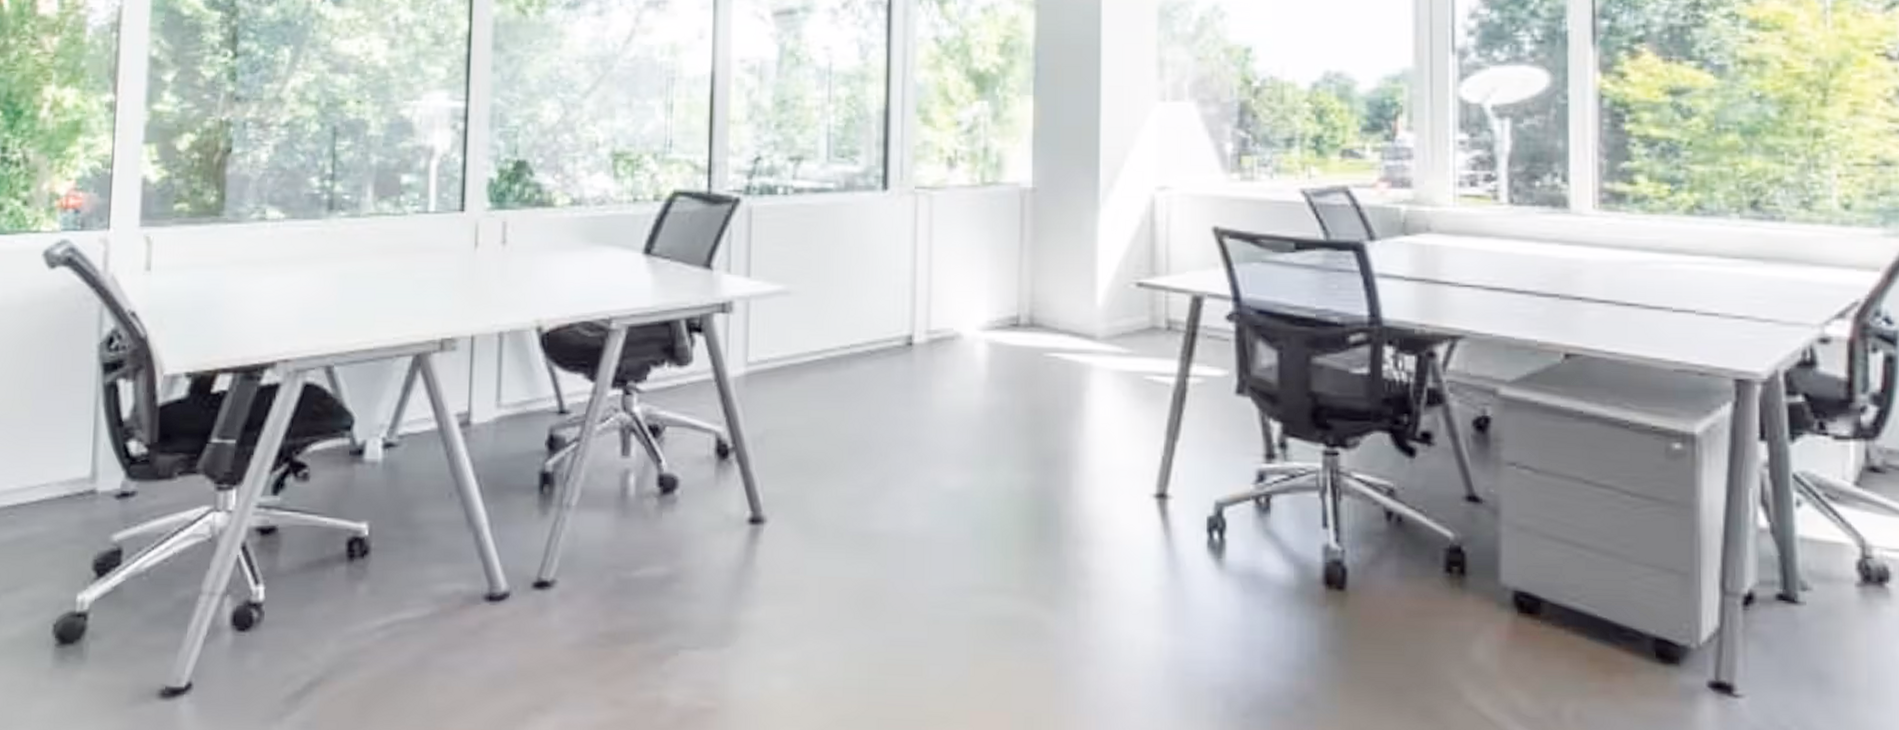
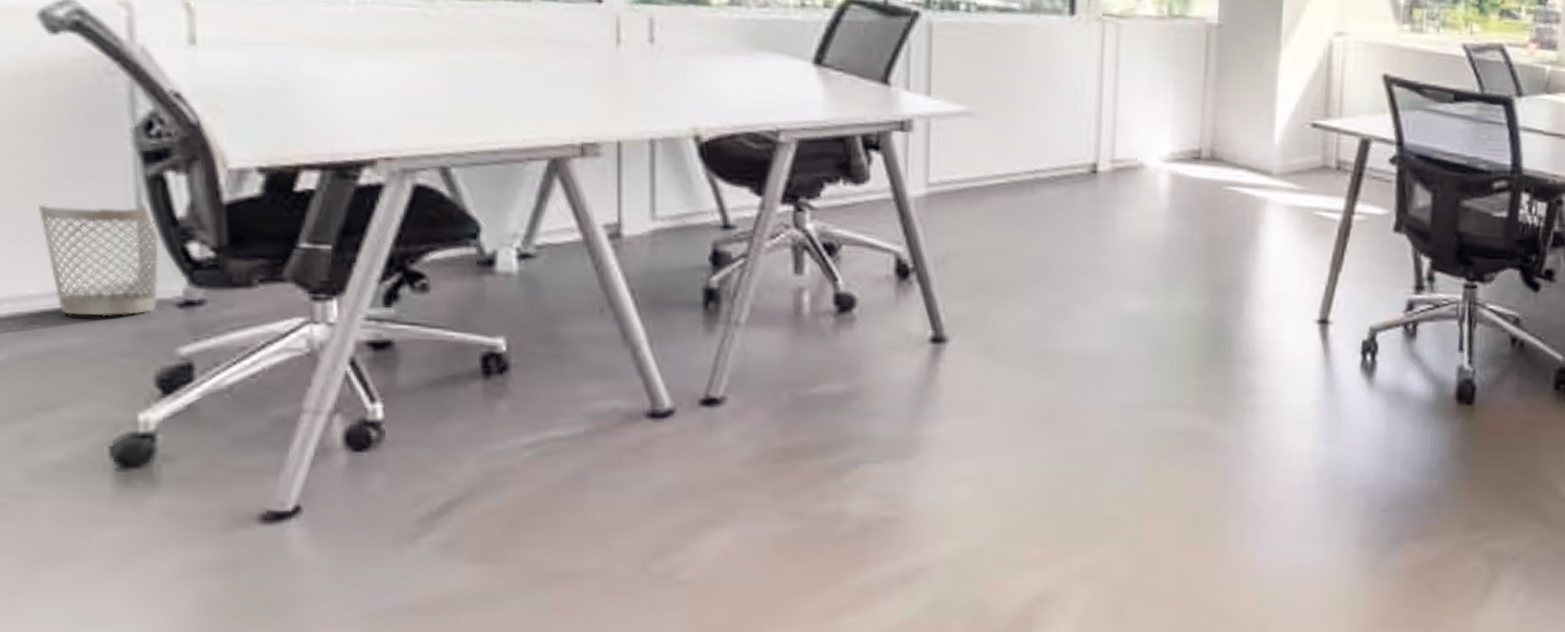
wastebasket: none [25,408,108,507] -> present [39,203,159,317]

